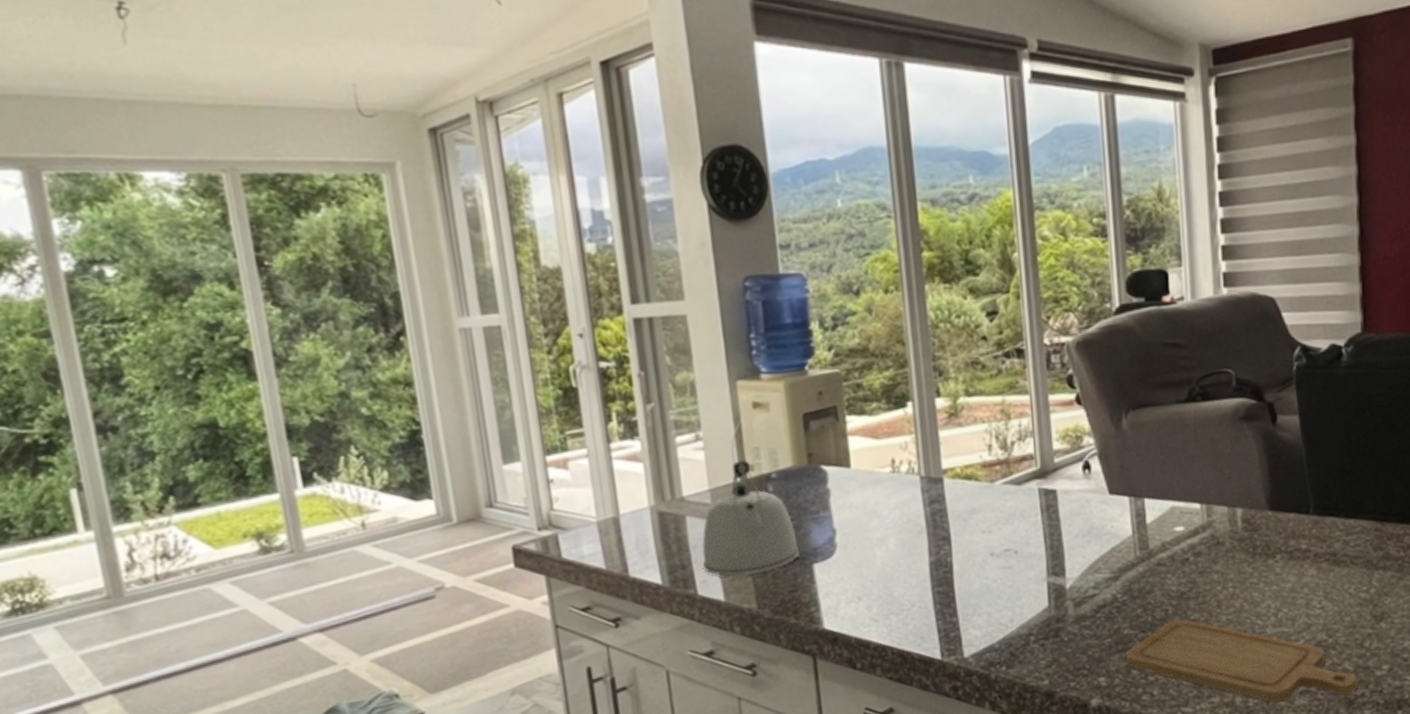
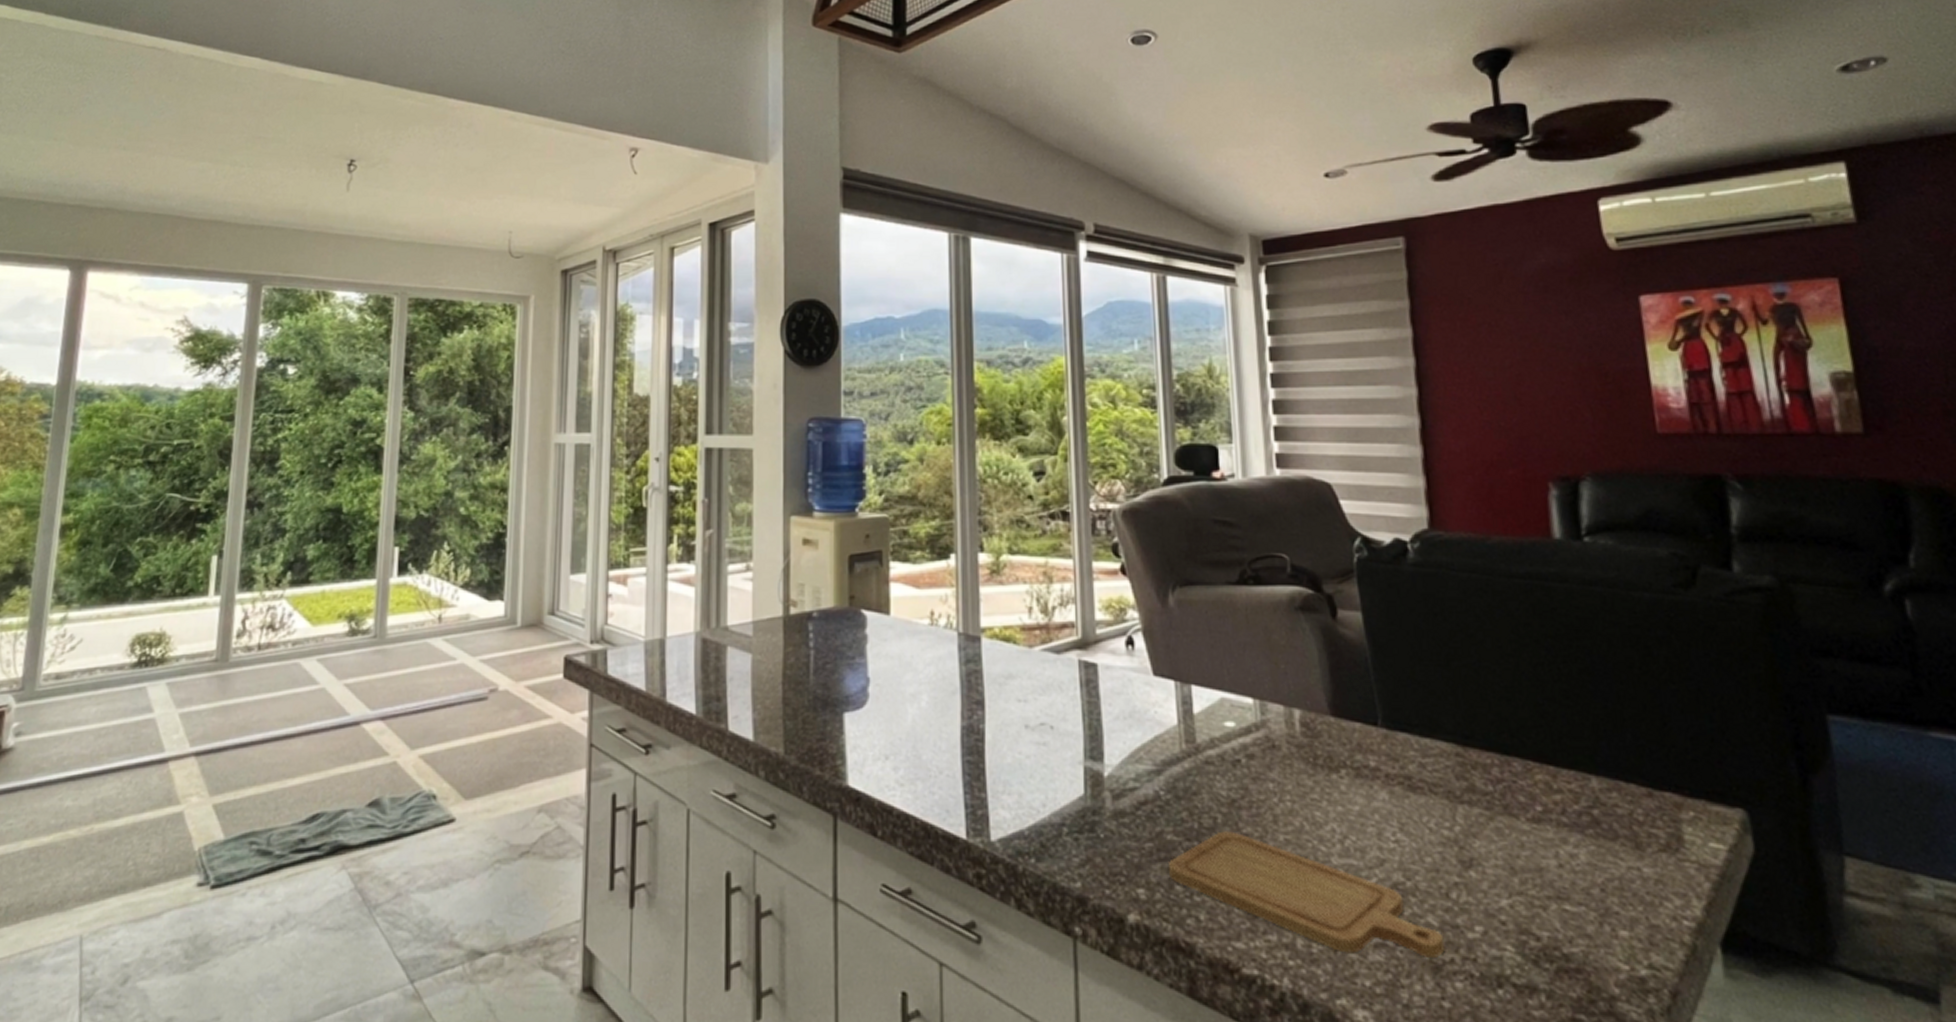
kettle: present [702,460,801,579] -> none [738,596,832,718]

